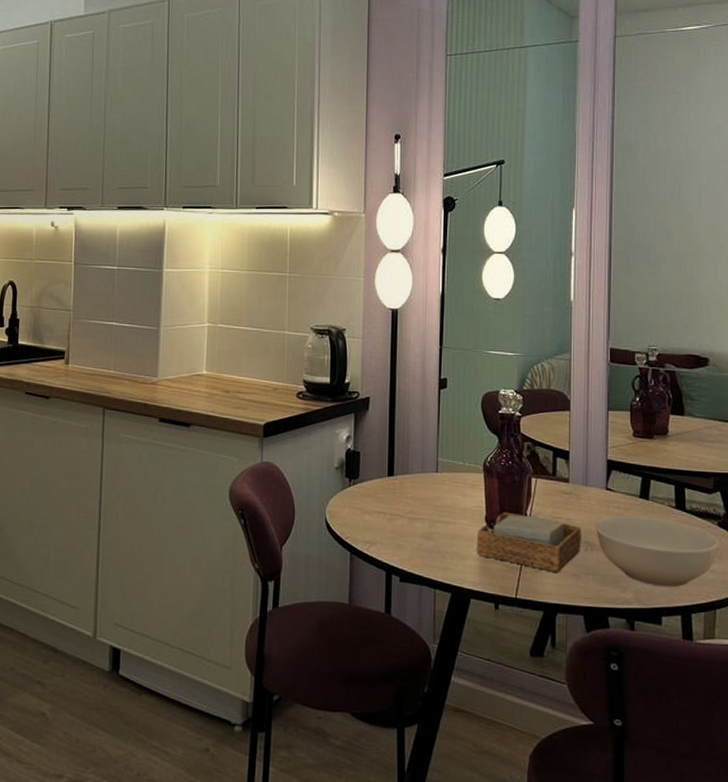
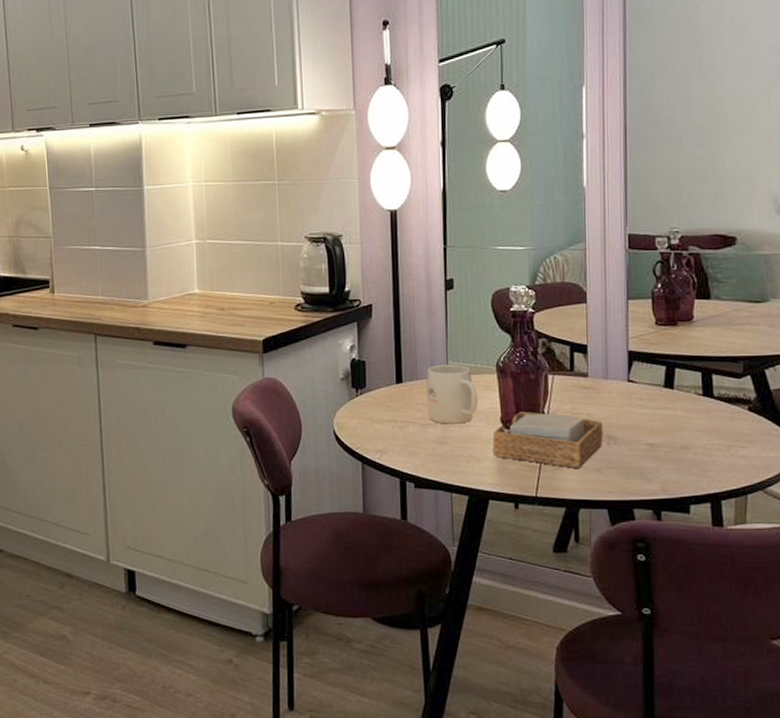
mug: none [416,461,464,521] -> present [426,365,478,424]
bowl: present [594,516,720,587] -> none [616,406,751,476]

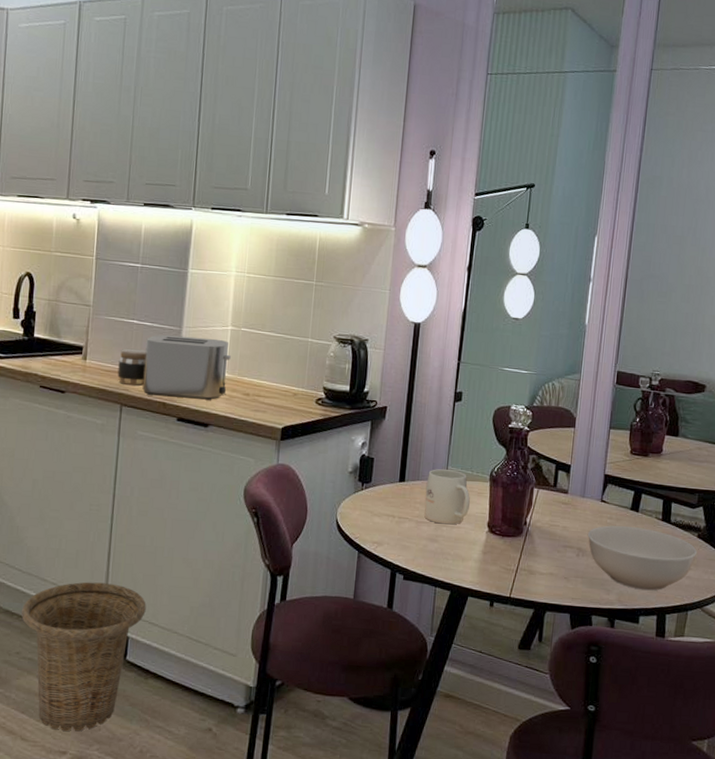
basket: none [26,518,149,672] -> present [21,582,146,732]
jar: none [86,275,115,314] -> present [117,348,147,386]
toaster: none [111,255,200,323] -> present [142,334,231,401]
napkin holder: present [492,411,603,468] -> none [477,518,575,575]
bowl: none [616,406,751,476] -> present [587,525,698,591]

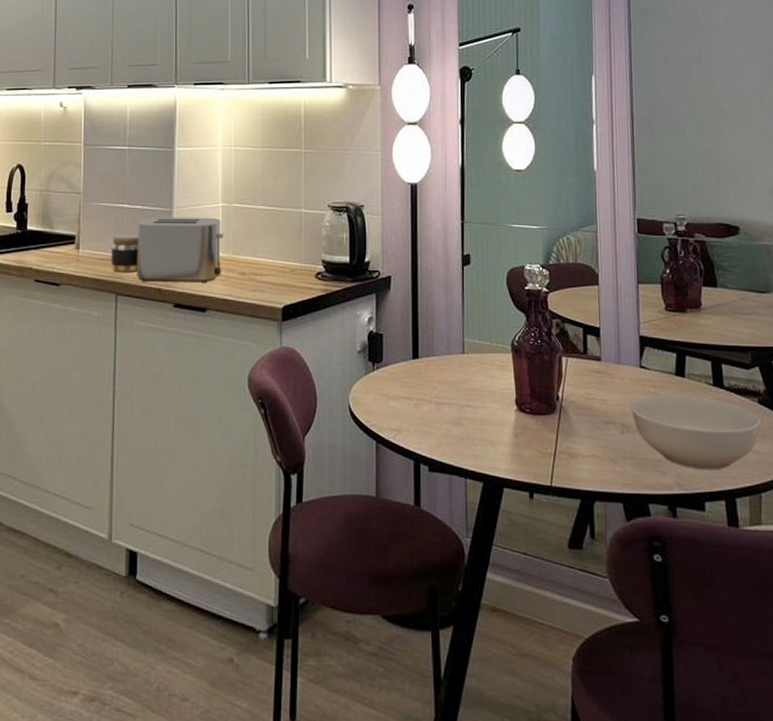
basket: present [21,582,146,732] -> none [25,491,154,668]
mug: present [424,469,470,525] -> none [442,342,493,405]

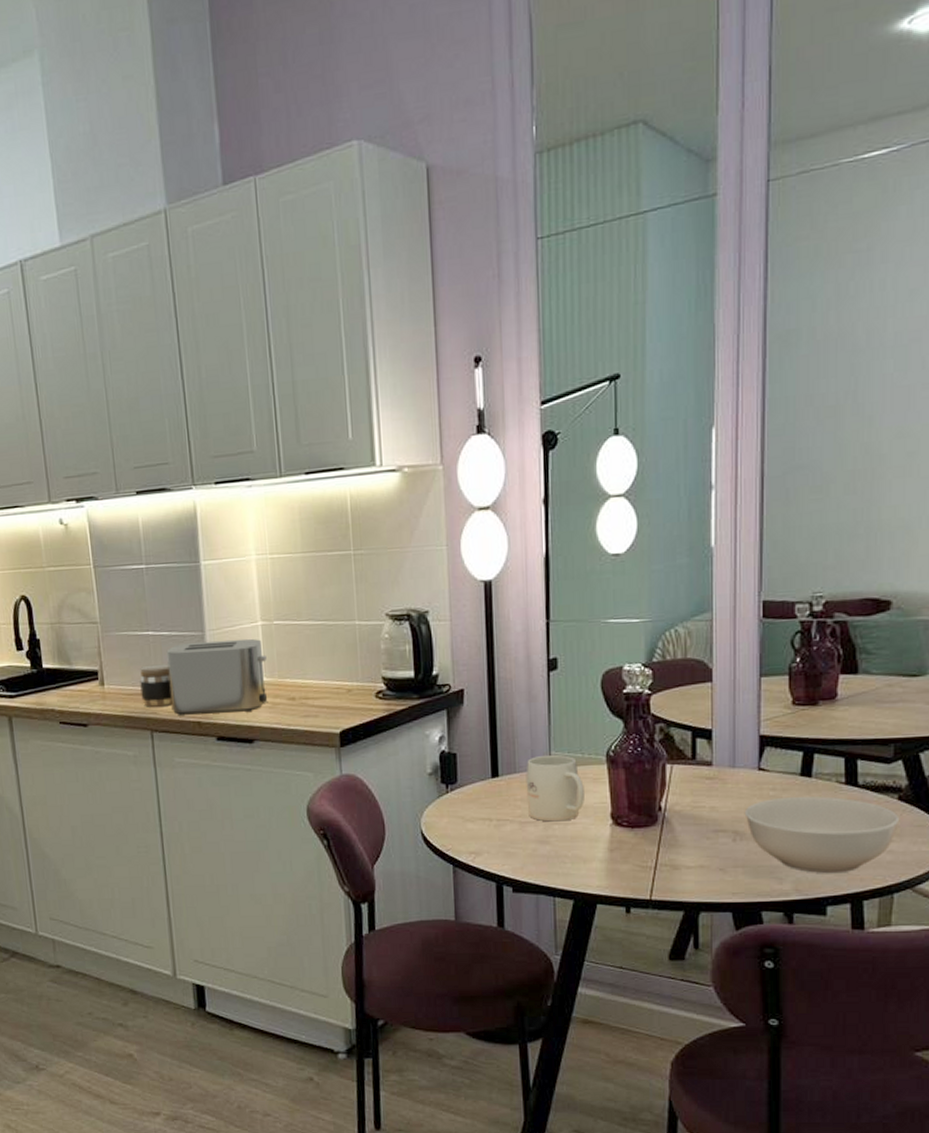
mug: none [442,342,493,405] -> present [525,755,584,822]

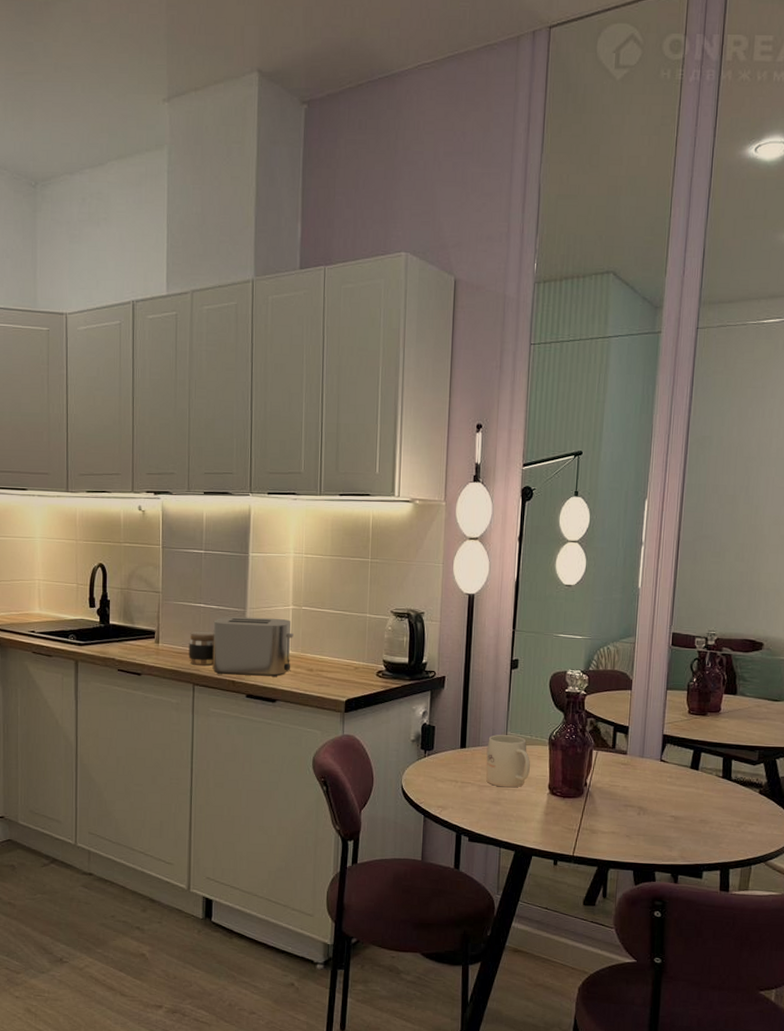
bowl: present [744,796,900,874] -> none [647,784,760,847]

